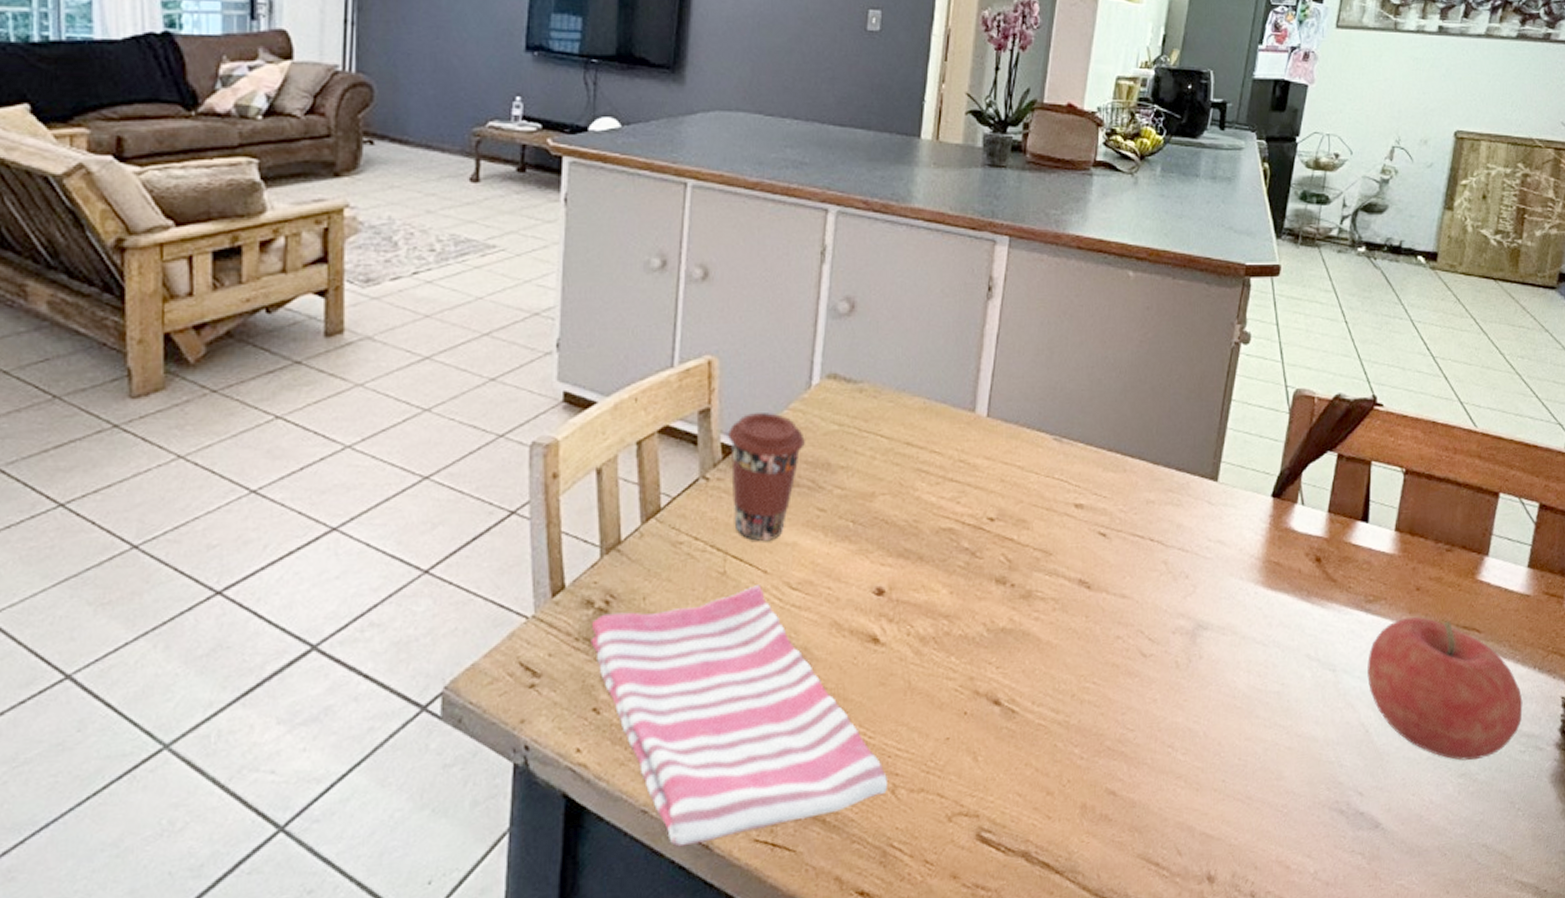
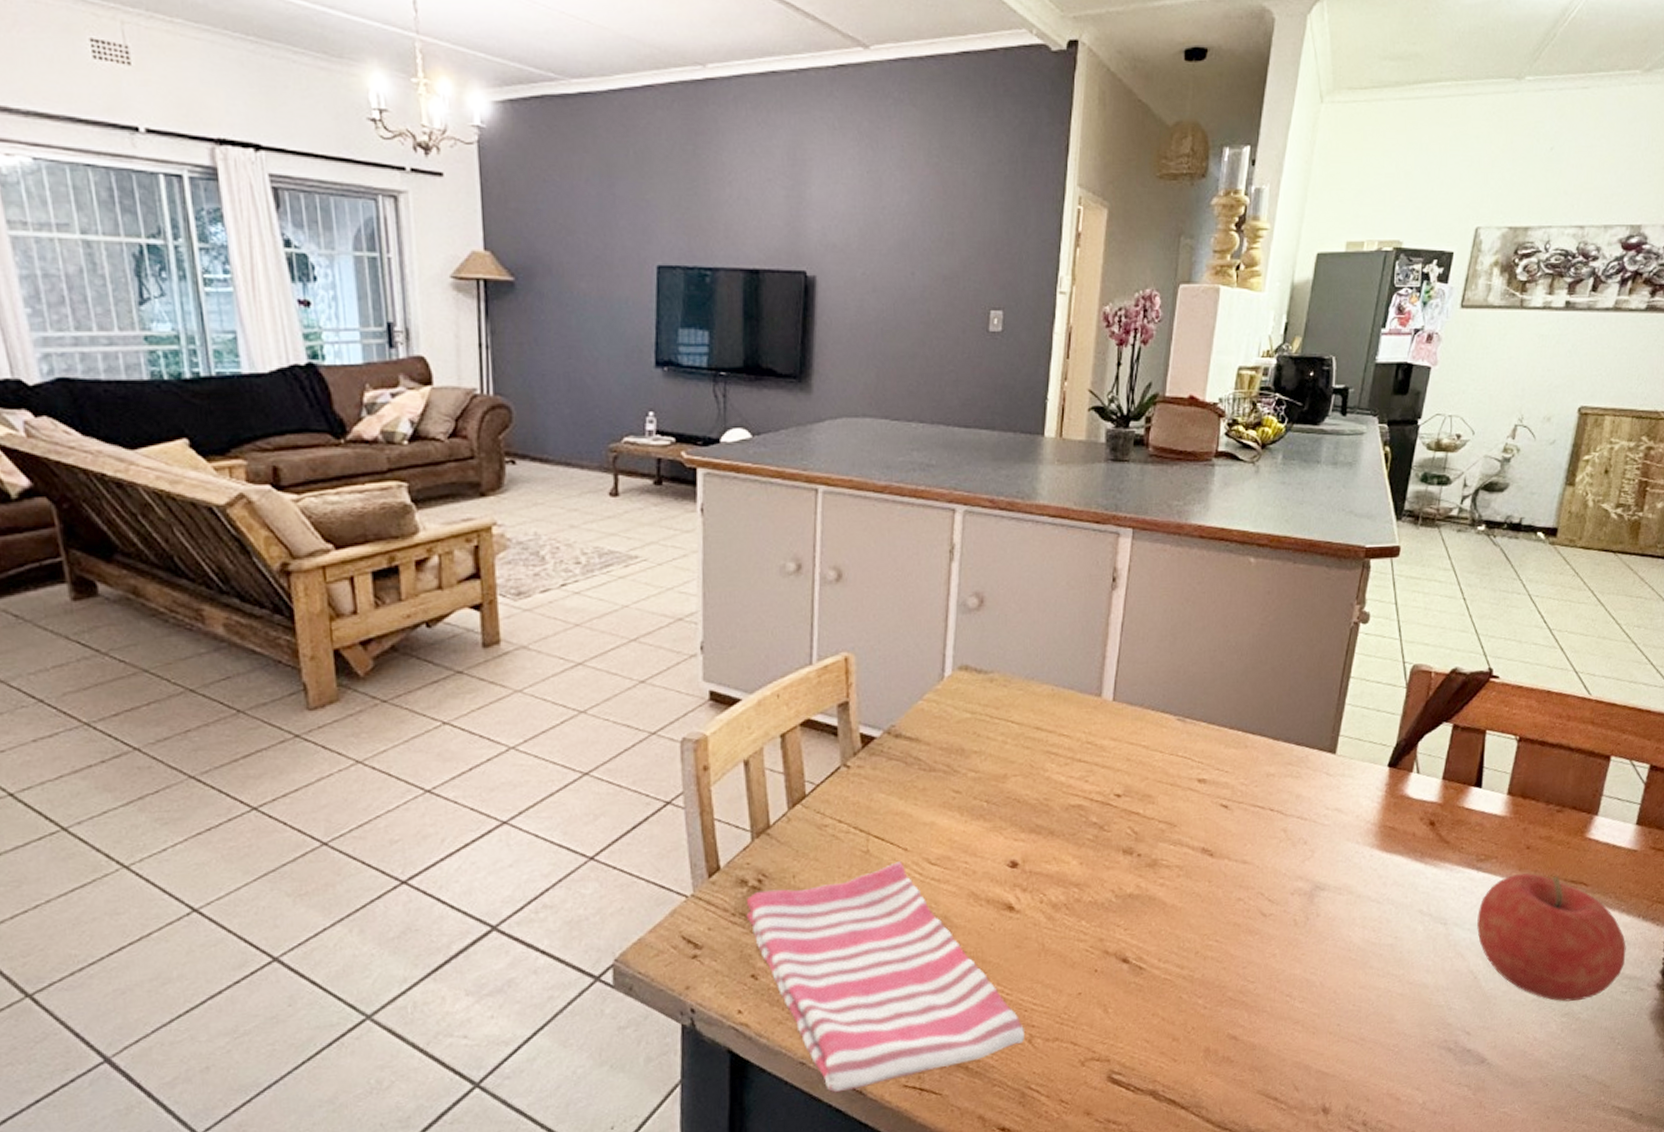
coffee cup: present [728,413,805,541] -> none [867,704,939,822]

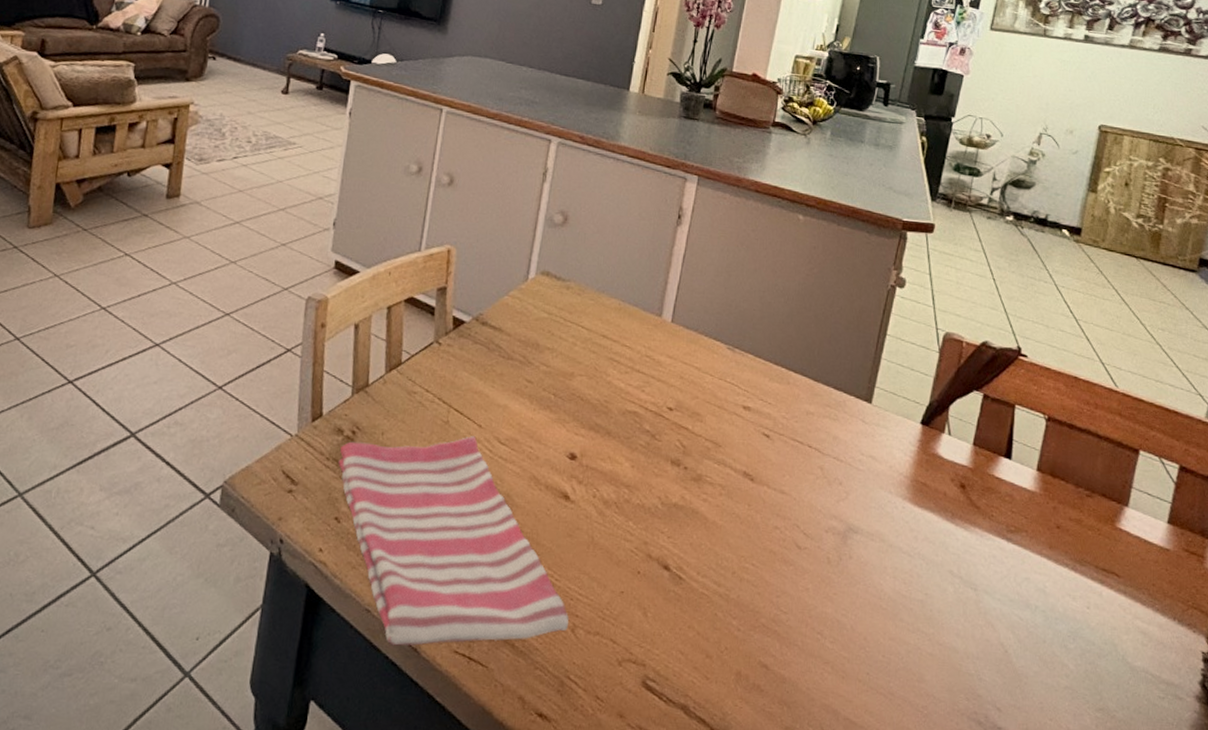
fruit: present [1477,873,1626,1002] -> none [1007,552,1162,697]

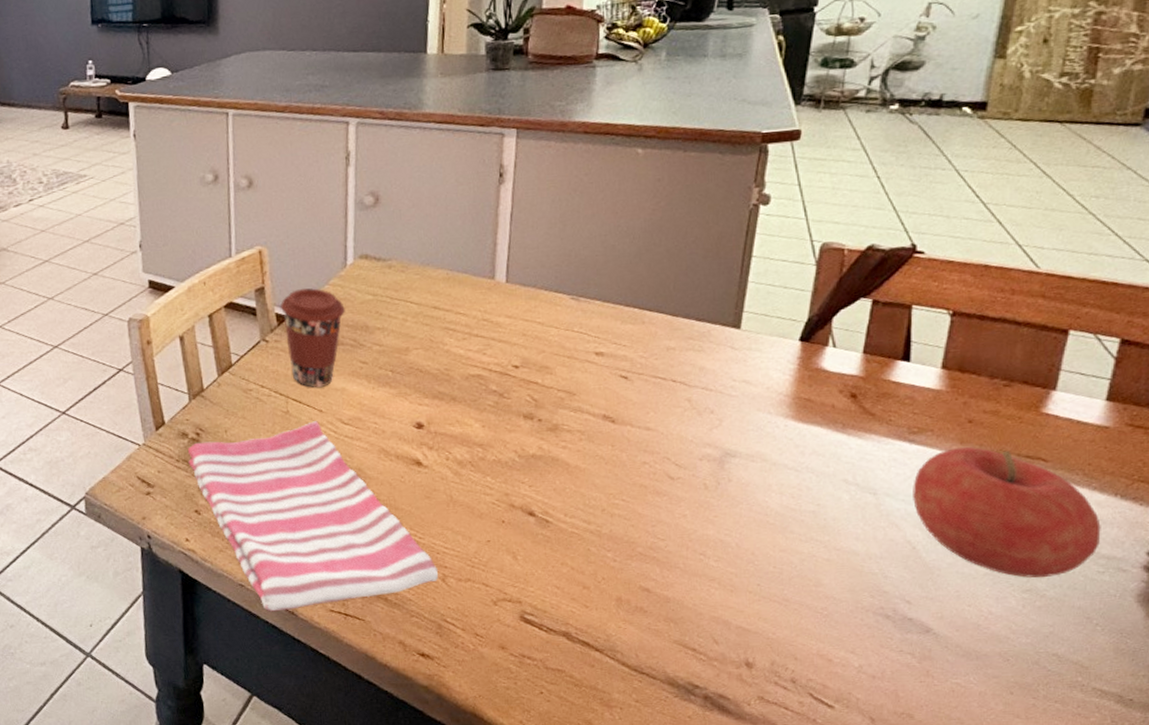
coffee cup: none [458,295,520,401] -> present [281,288,345,388]
fruit: none [1007,552,1162,697] -> present [913,447,1101,578]

